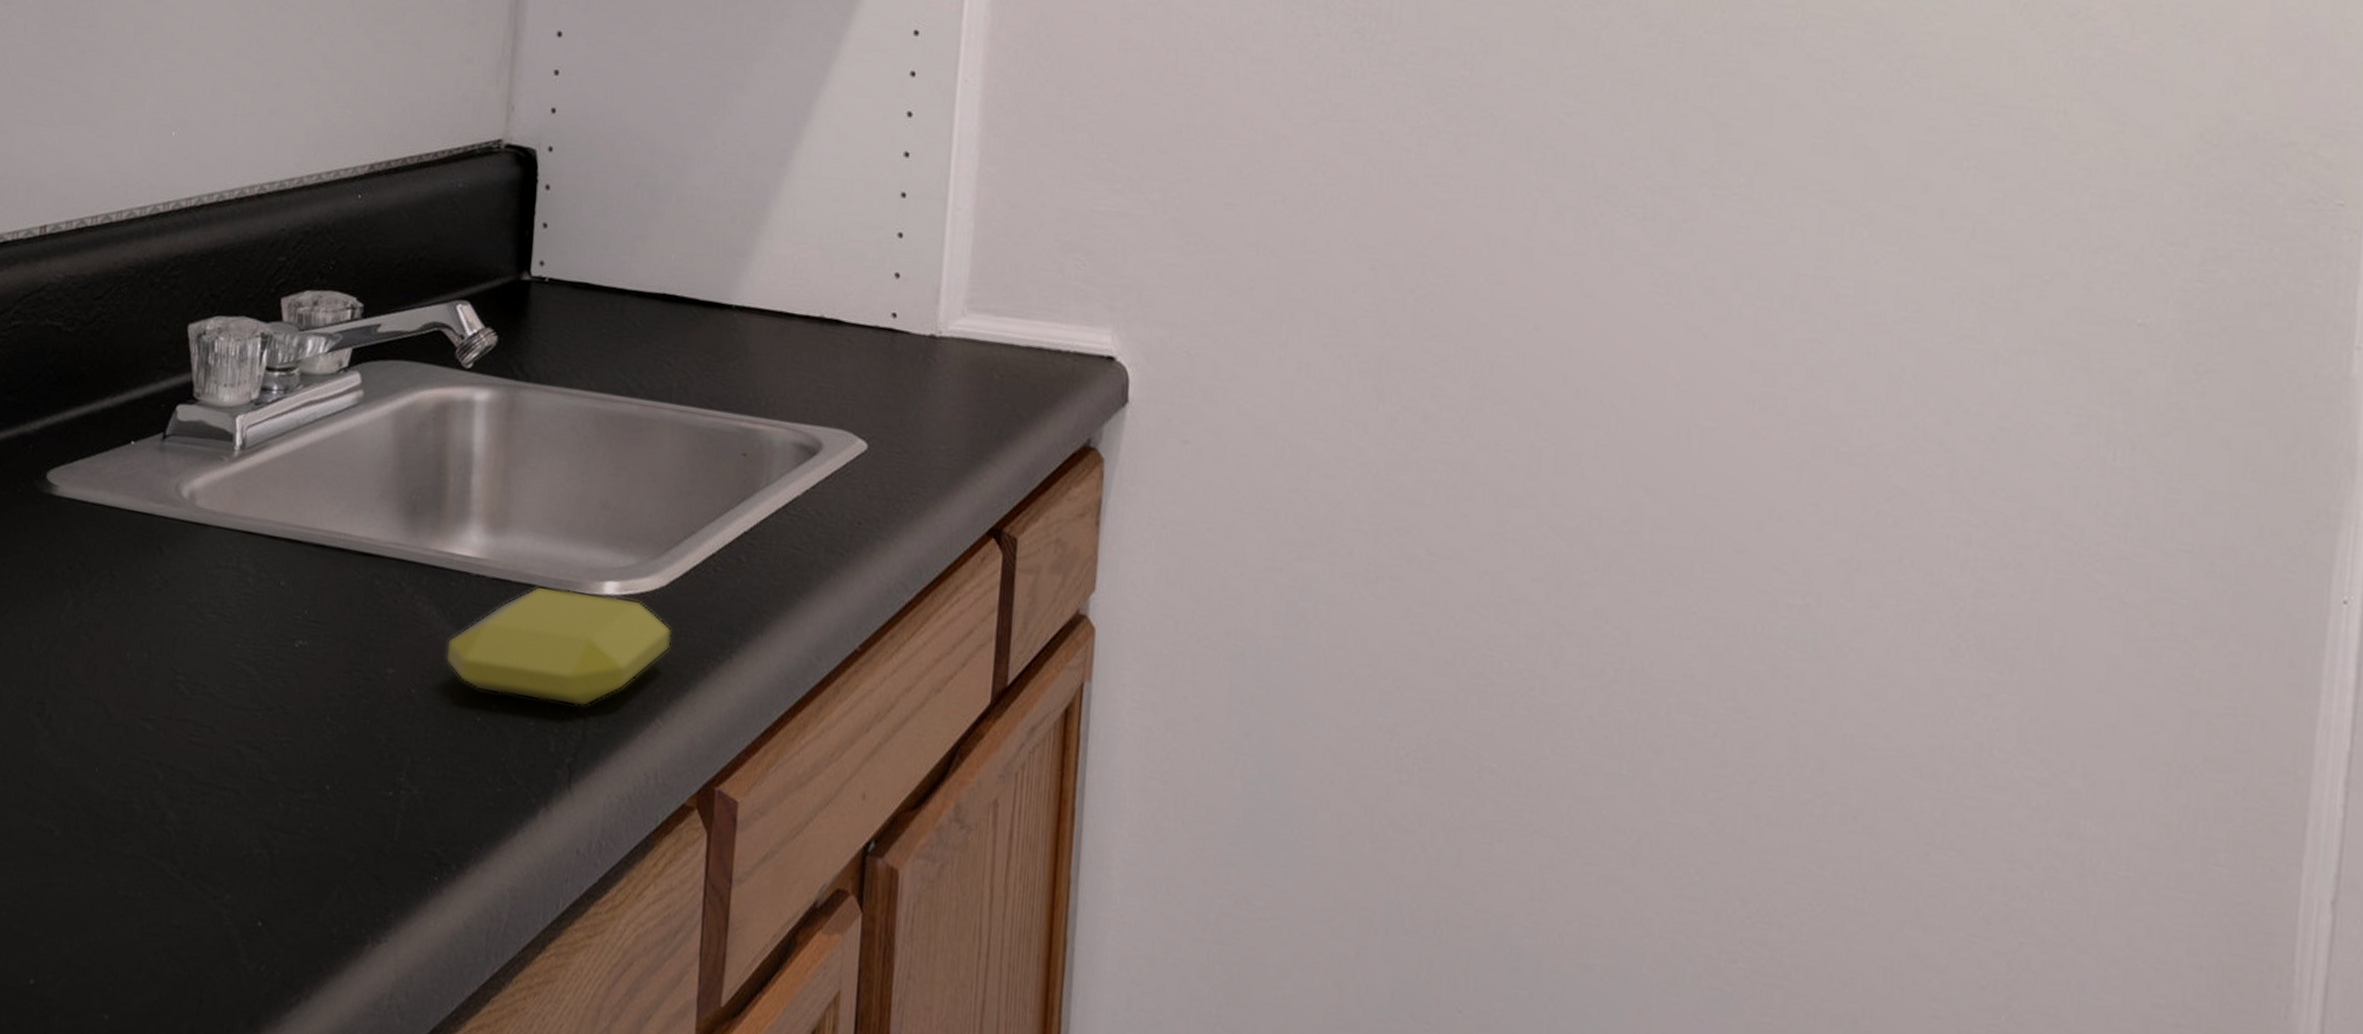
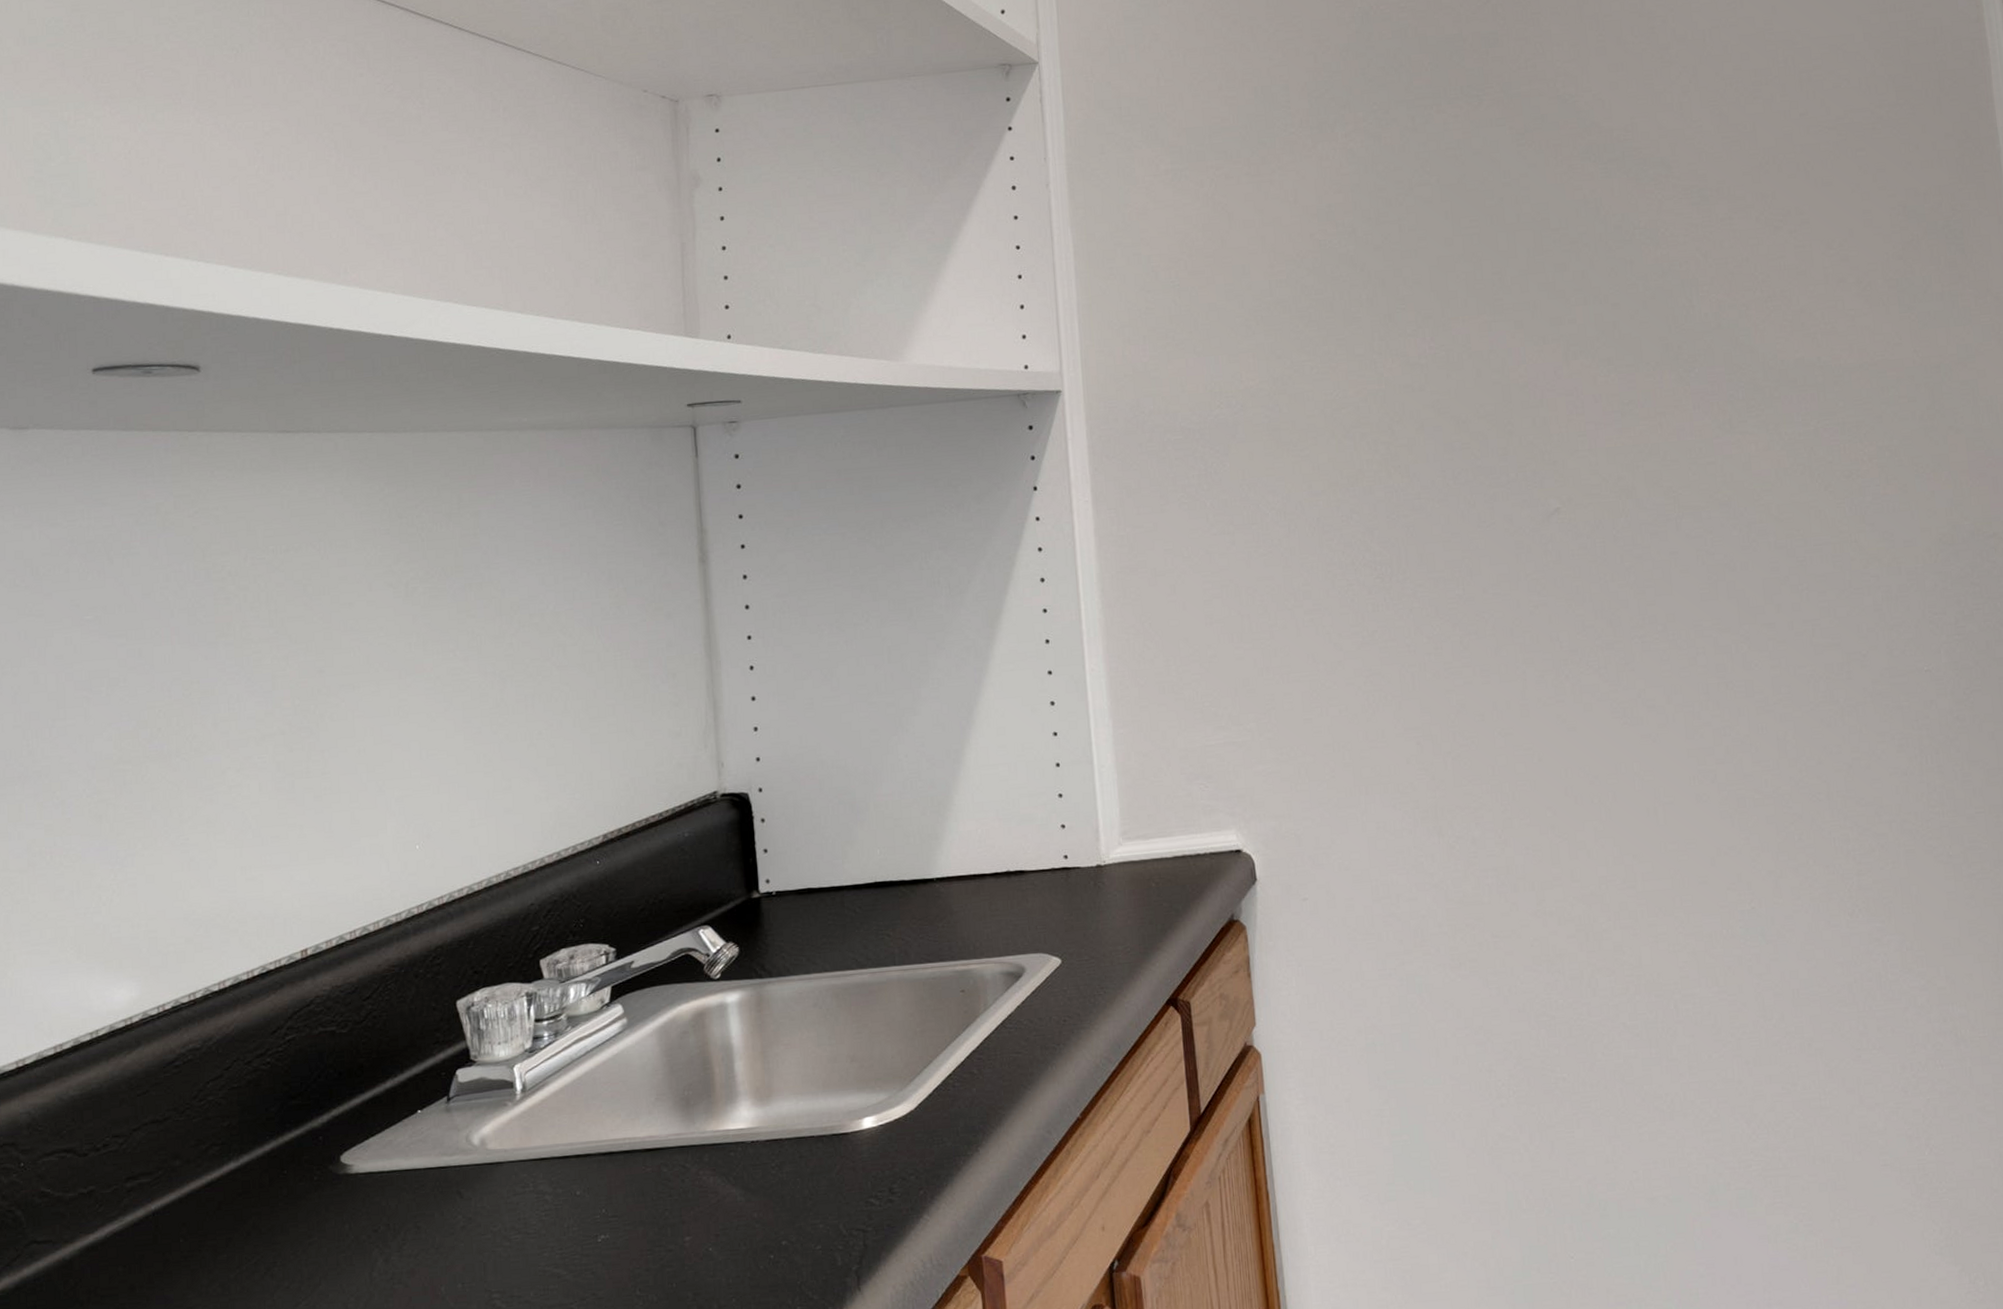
soap bar: present [445,585,672,707] -> none [734,1126,926,1234]

